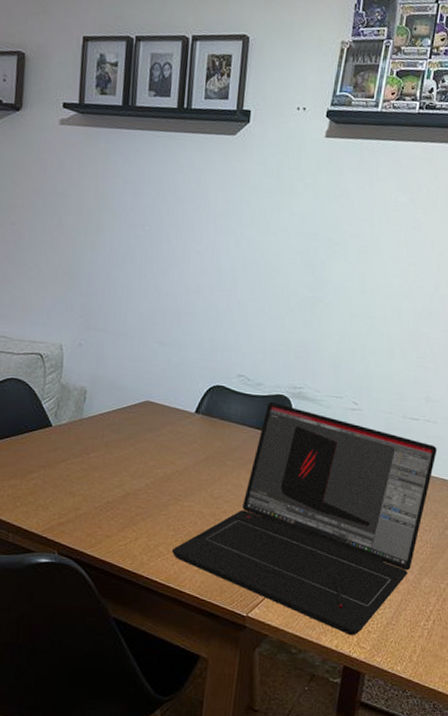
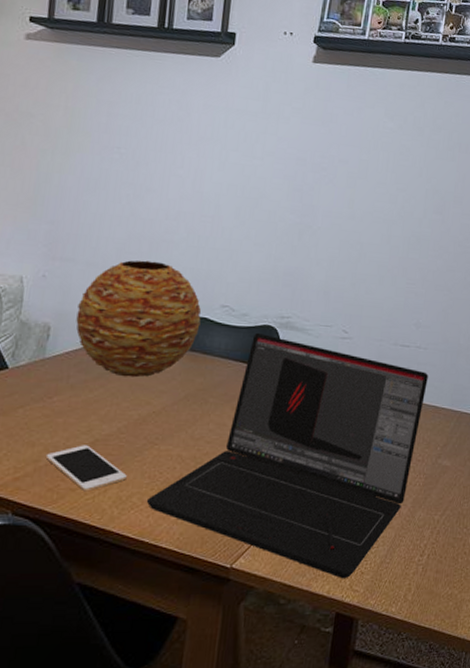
cell phone: none [84,497,154,539] -> present [45,445,127,492]
vase: none [108,331,219,439] -> present [76,260,201,378]

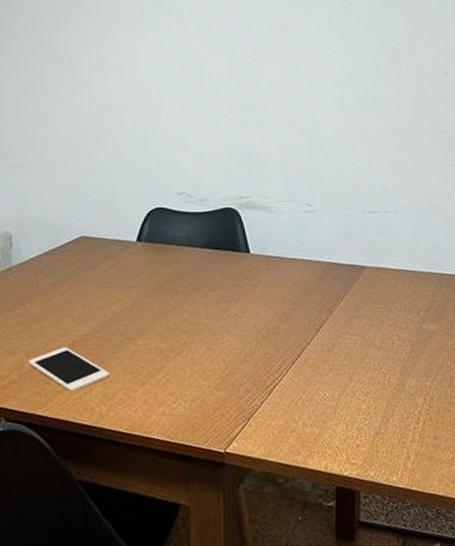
vase: present [76,260,201,378] -> none [35,156,159,277]
laptop: present [146,332,428,579] -> none [132,216,402,454]

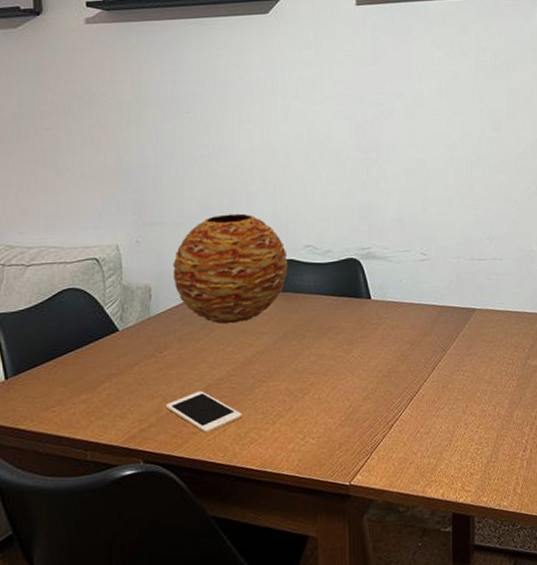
vase: none [35,156,159,277] -> present [173,213,288,324]

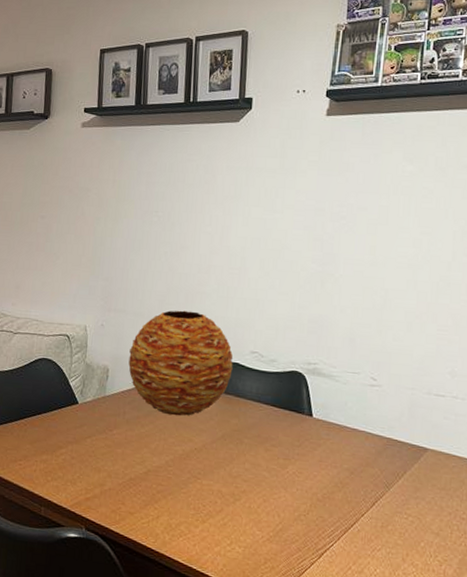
cell phone: present [165,391,242,434] -> none [109,474,175,517]

